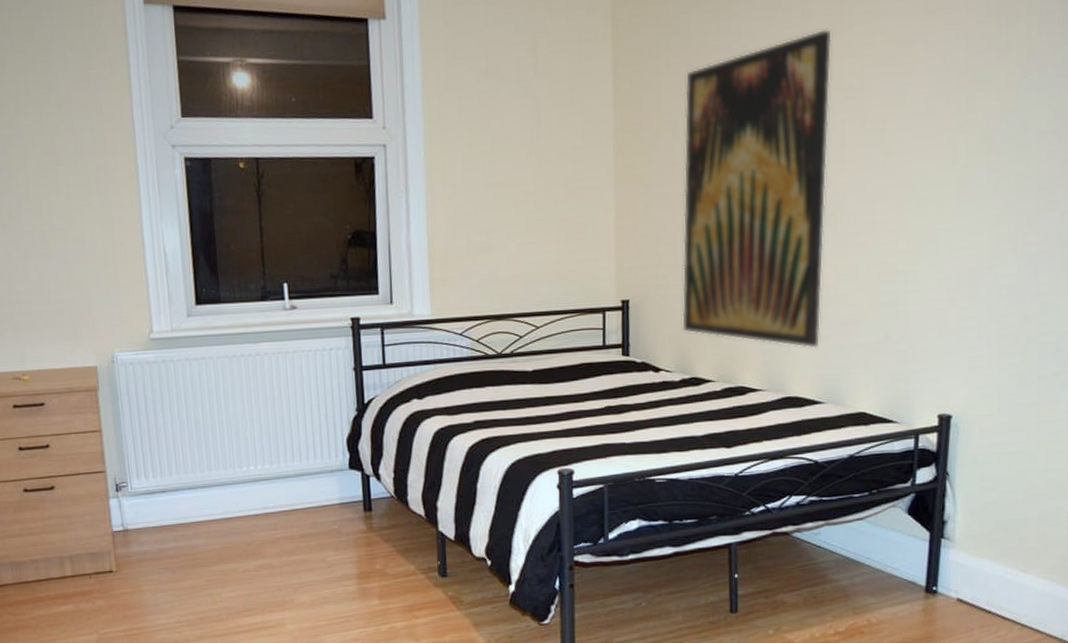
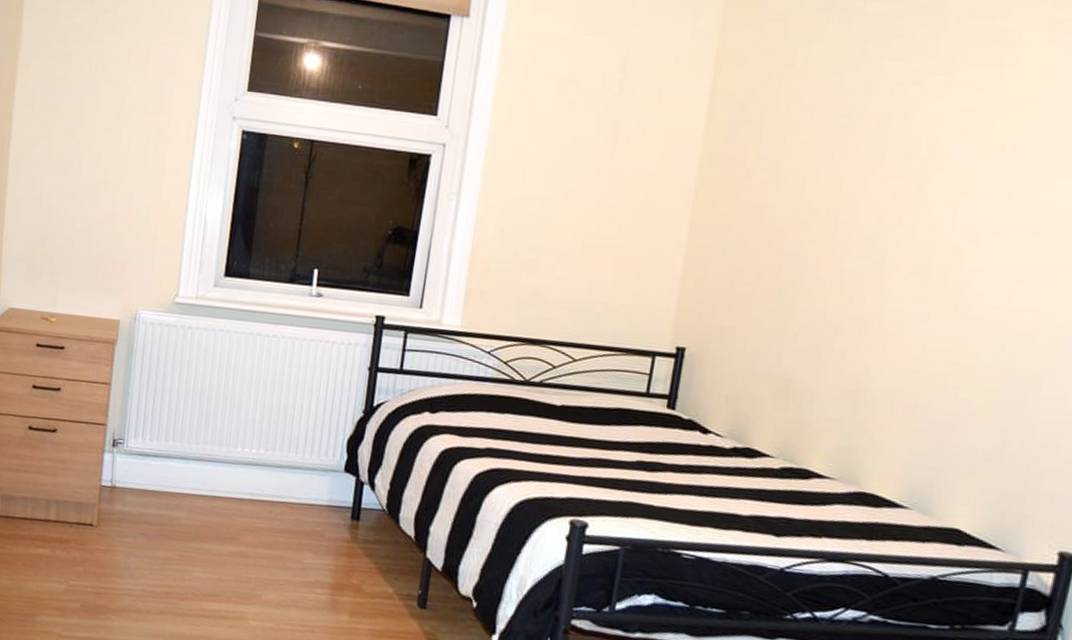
wall art: present [681,28,832,348] -> none [743,79,984,442]

